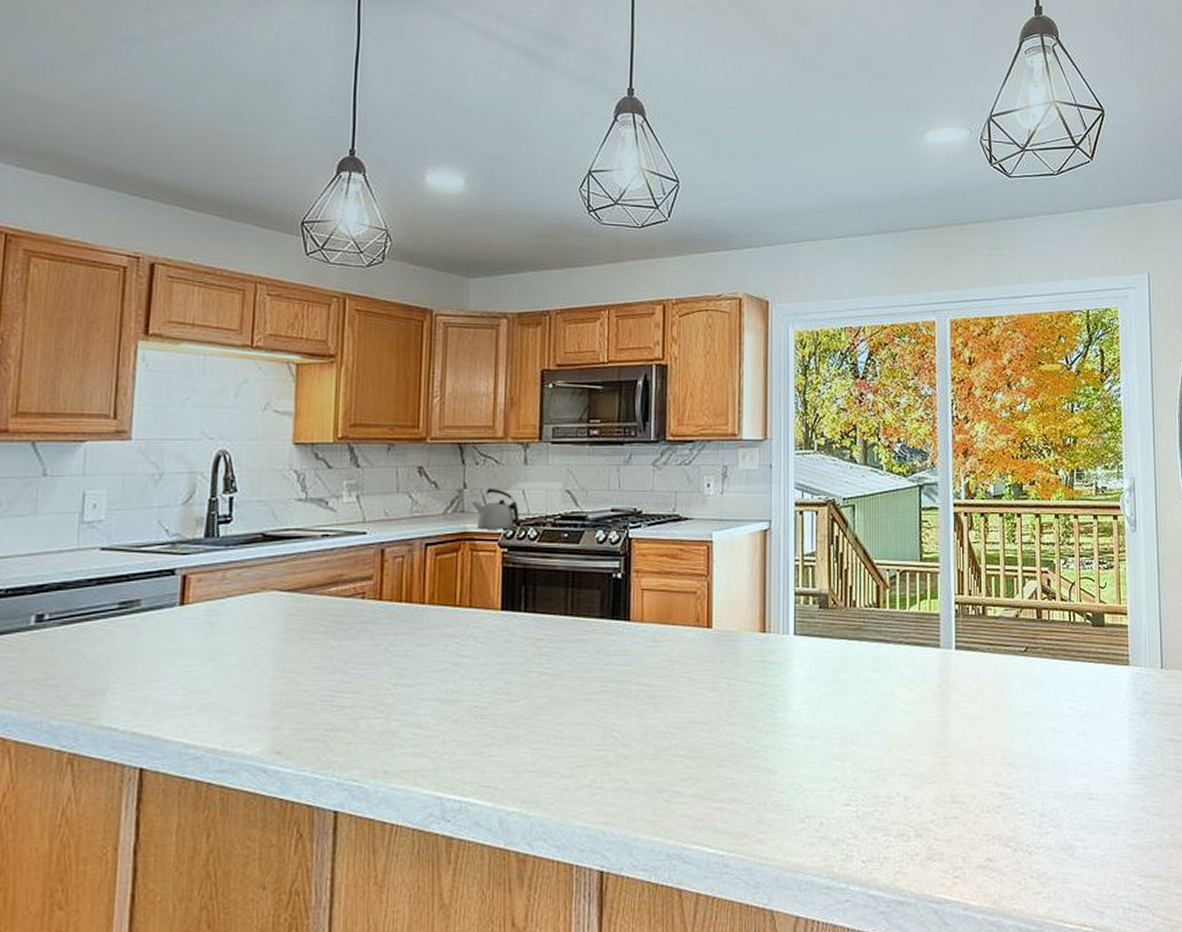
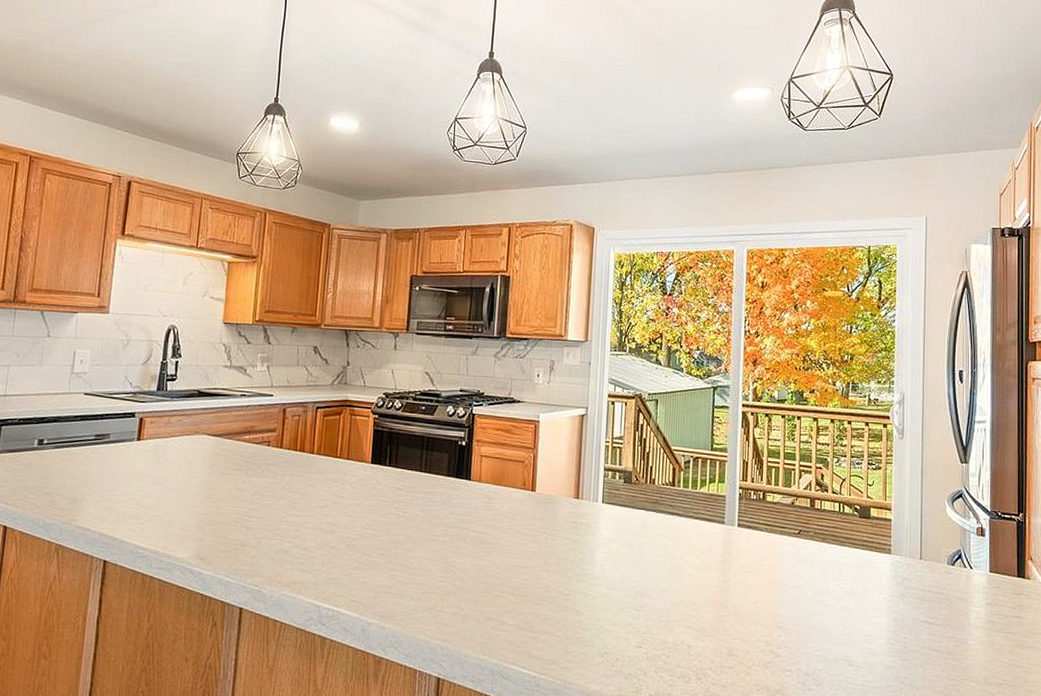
kettle: present [472,488,519,532] -> none [353,366,388,401]

